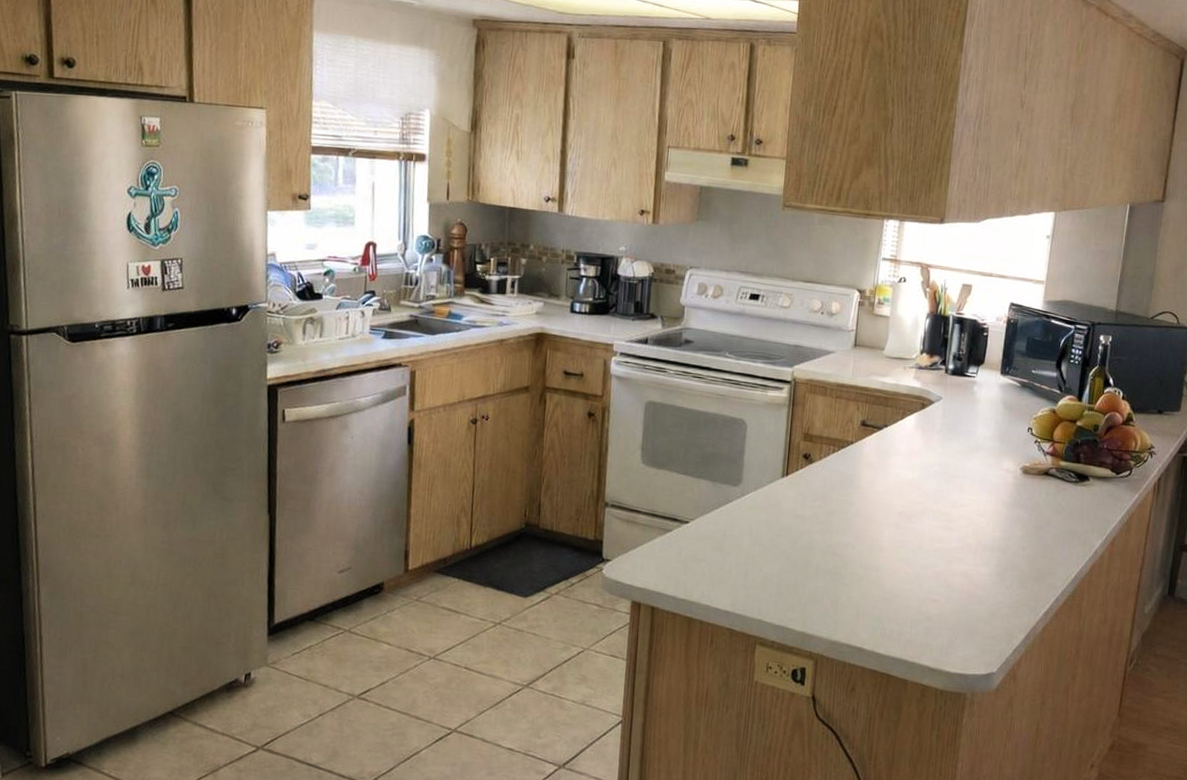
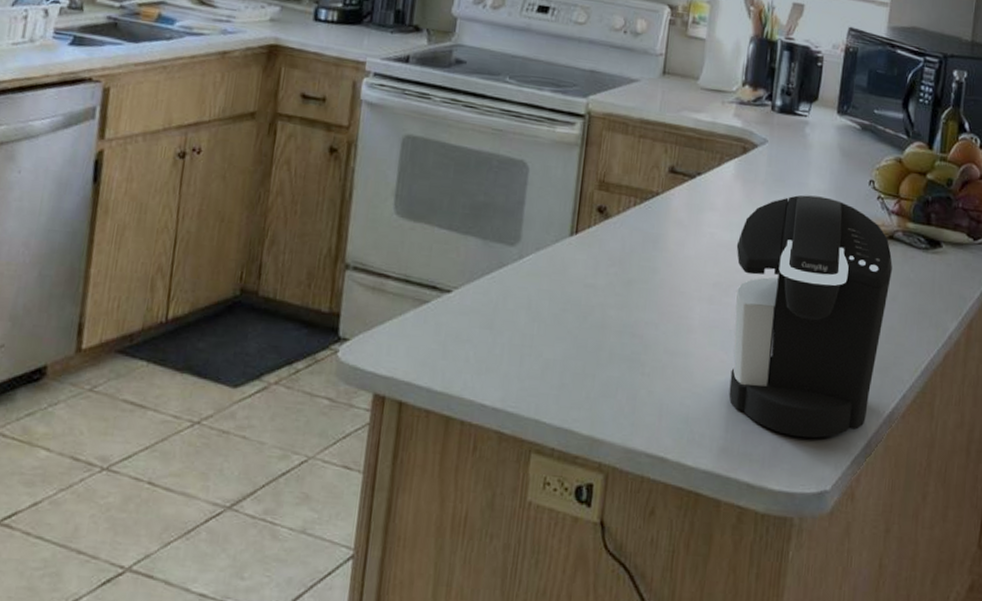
coffee maker: none [913,441,1048,633] -> present [729,195,893,439]

